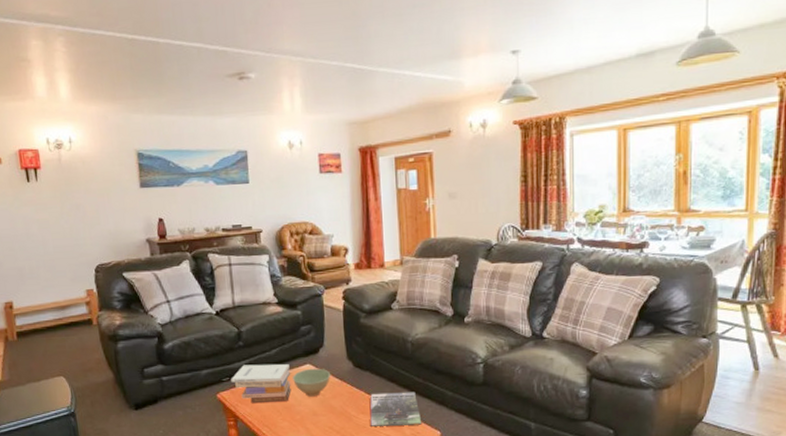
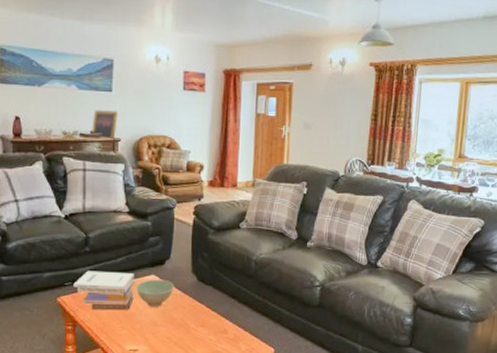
picture frame: none [233,202,257,242] -> present [92,110,118,149]
magazine: present [369,392,422,427] -> none [208,308,258,341]

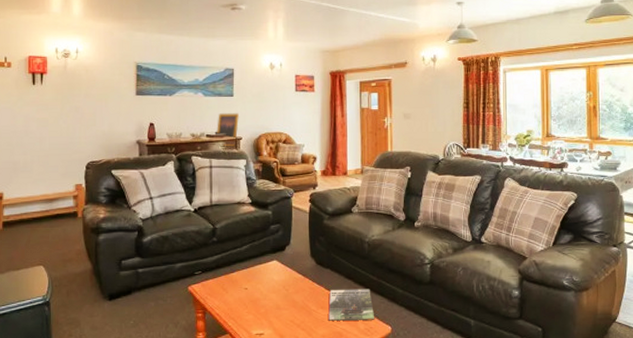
books: present [73,271,135,310] -> none [203,259,259,297]
bowl: present [136,279,175,307] -> none [260,264,295,291]
magazine: none [208,308,258,341] -> present [328,289,375,321]

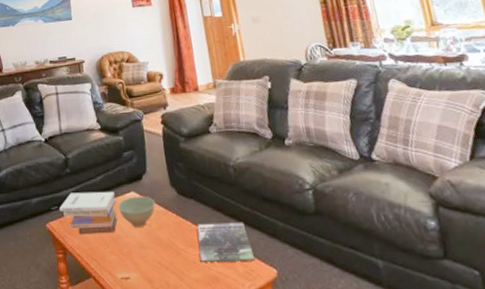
books: none [203,259,259,297] -> present [59,191,118,235]
picture frame: present [217,113,239,147] -> none [59,36,80,72]
bowl: none [260,264,295,291] -> present [118,196,156,227]

